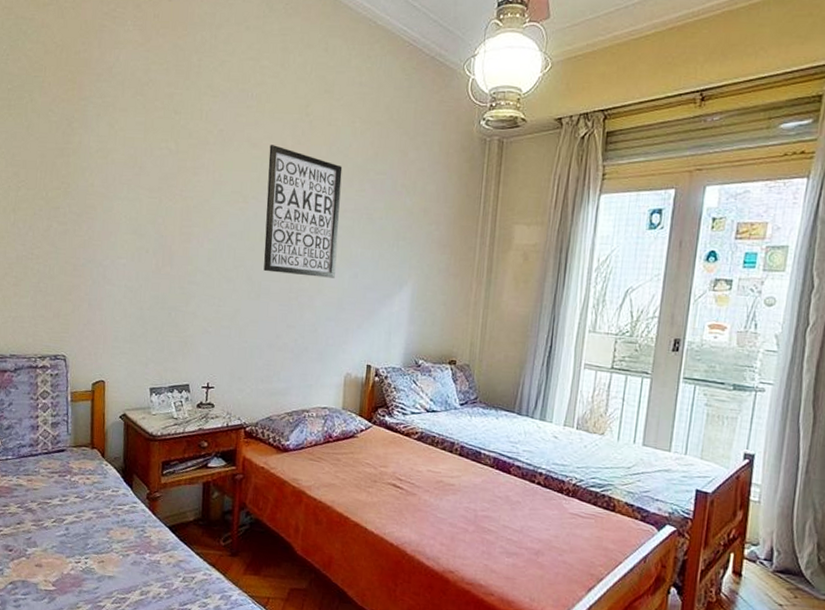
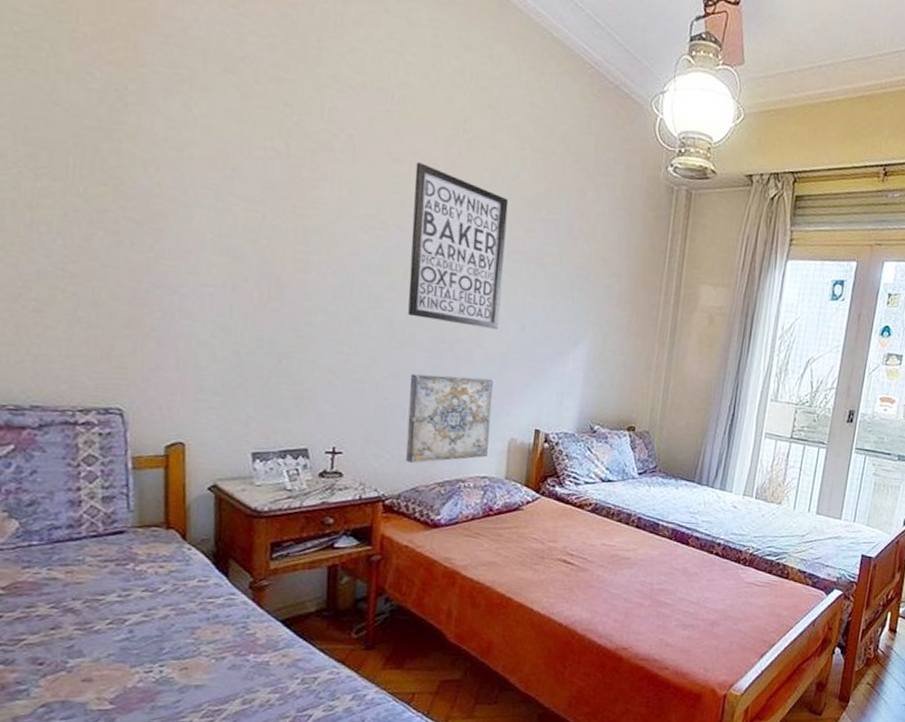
wall art: none [262,319,331,396] -> present [406,374,493,463]

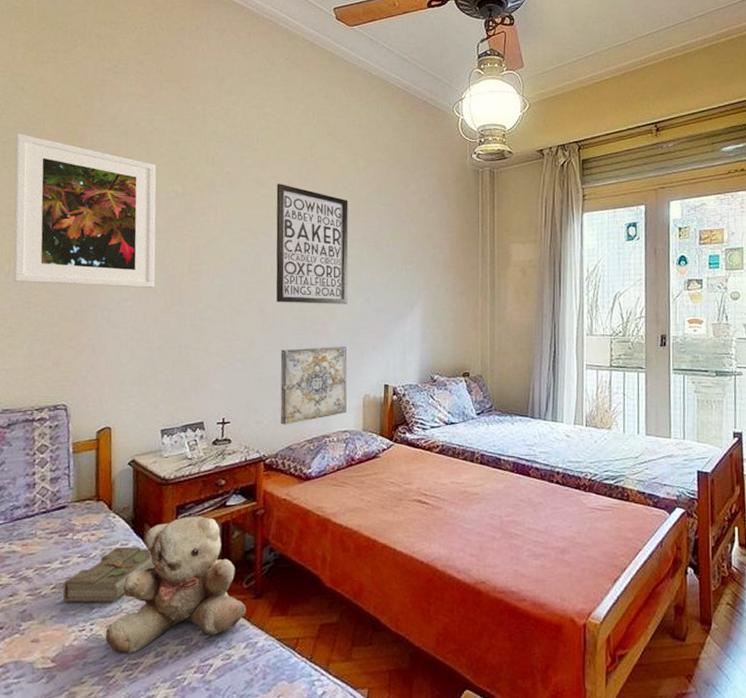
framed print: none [33,23,249,274] -> present [13,134,157,288]
diary: none [122,582,242,643] -> present [62,546,155,602]
teddy bear: none [179,555,355,700] -> present [106,516,246,654]

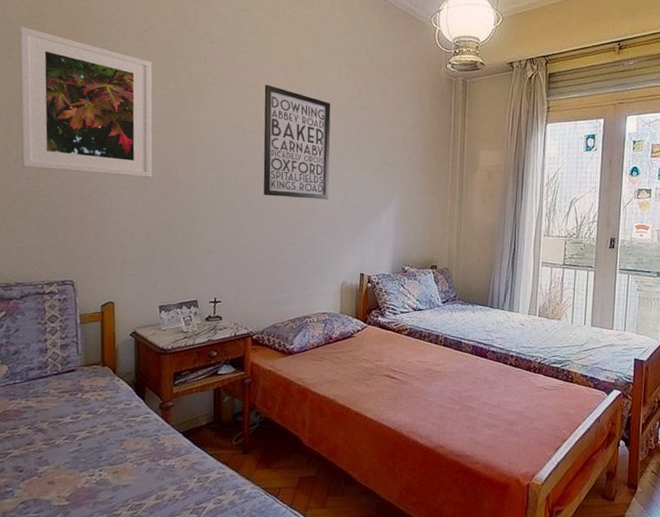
diary: present [62,546,155,602] -> none [74,406,155,453]
teddy bear: present [106,516,246,654] -> none [113,382,235,497]
wall art: present [280,346,347,425] -> none [266,237,327,306]

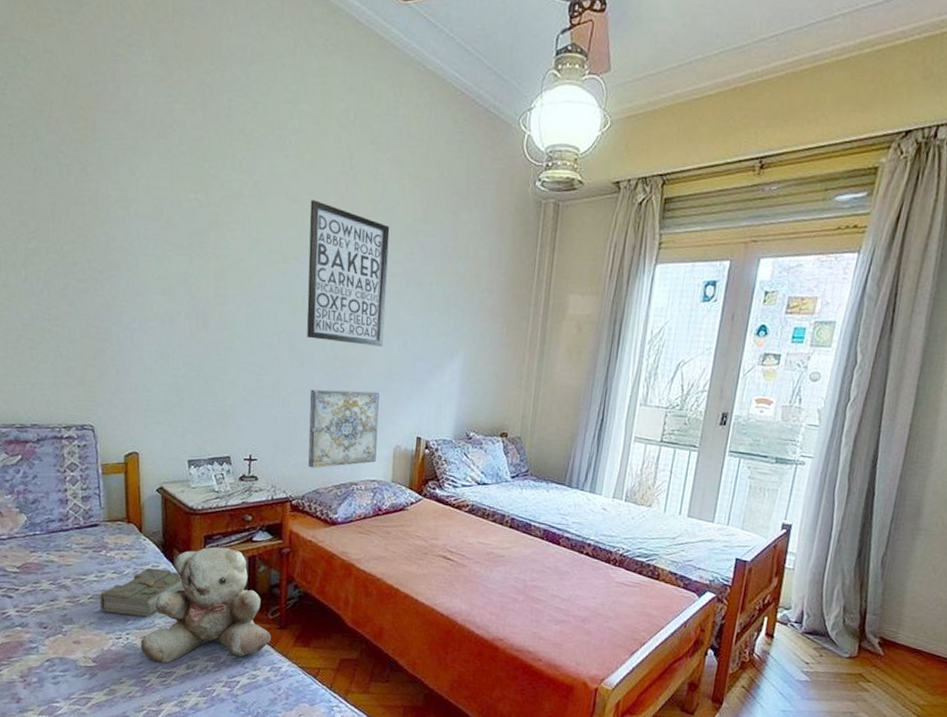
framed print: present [19,27,153,177] -> none [22,115,179,309]
diary: none [74,406,155,453] -> present [99,567,185,617]
teddy bear: none [113,382,235,497] -> present [141,546,271,664]
wall art: none [266,237,327,306] -> present [308,389,379,468]

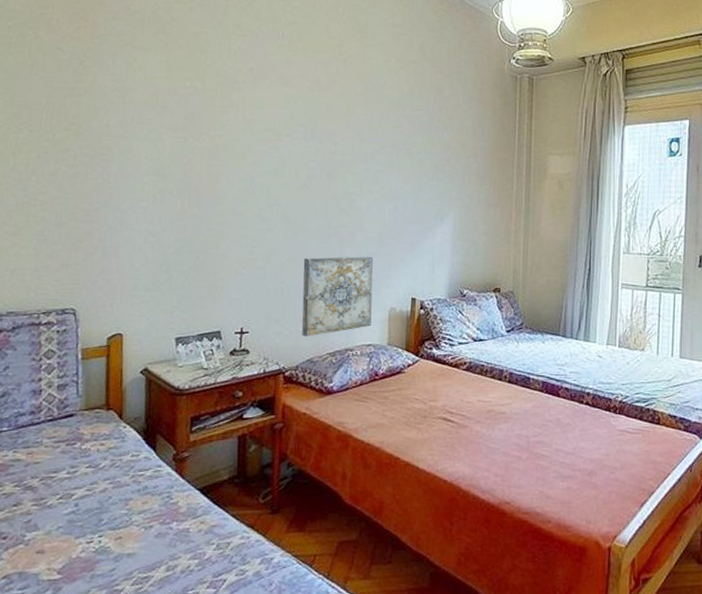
diary: present [99,567,185,617] -> none [69,457,167,514]
teddy bear: present [141,546,271,664] -> none [115,428,262,568]
wall art: present [306,200,390,347] -> none [300,83,379,213]

